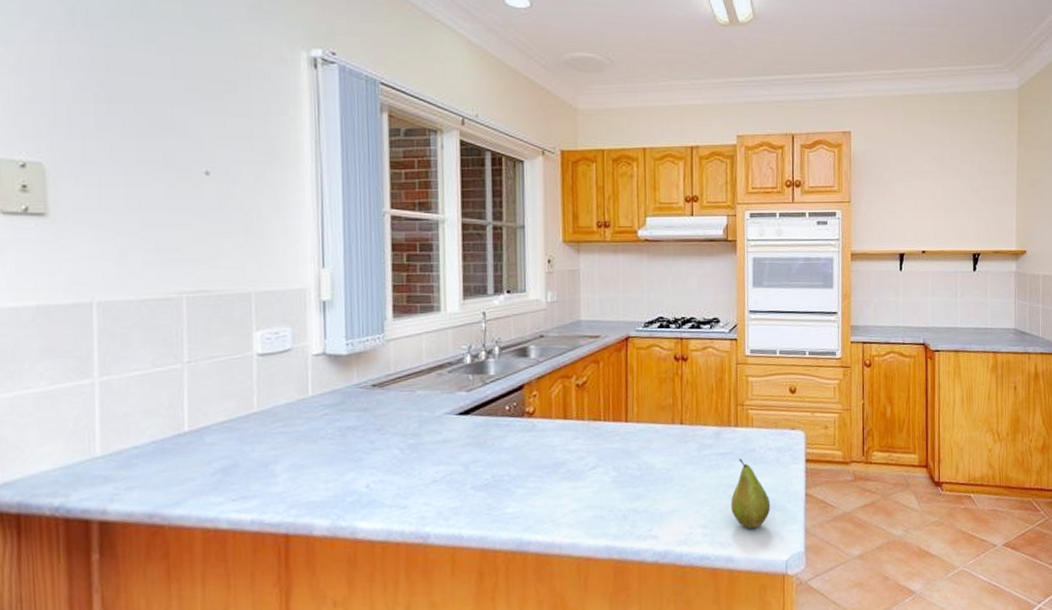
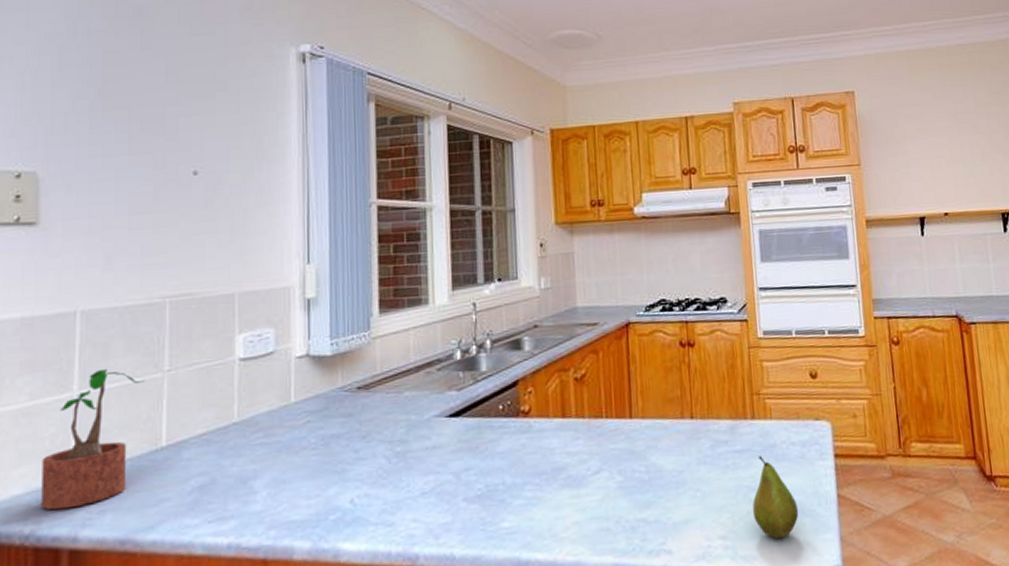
potted plant: none [67,357,165,486] -> present [41,368,145,510]

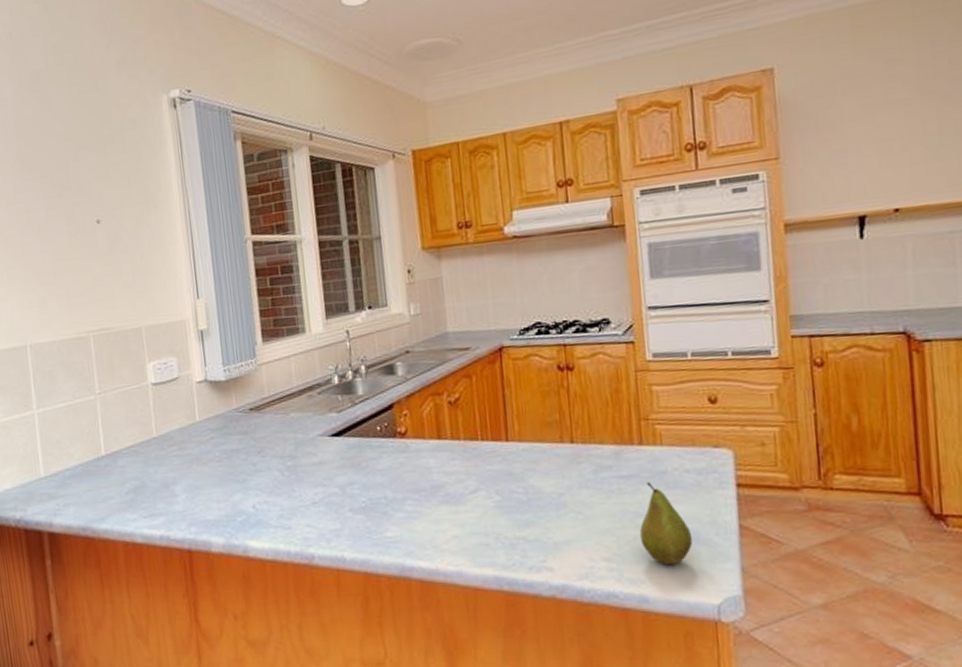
potted plant: present [41,368,145,510] -> none [20,391,83,502]

